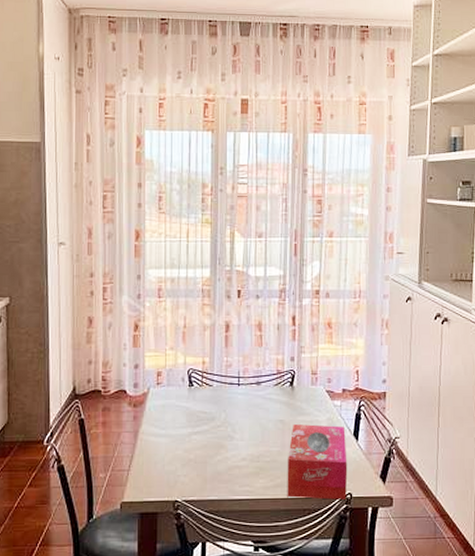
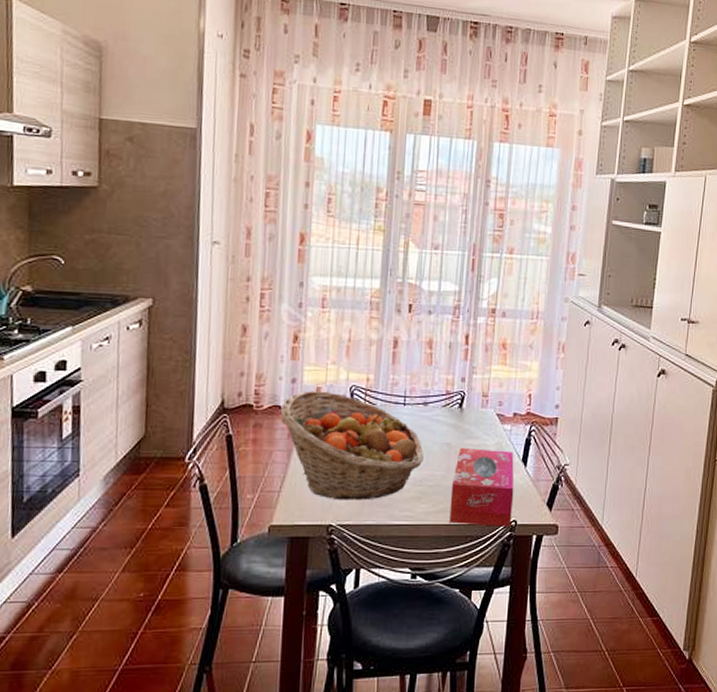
fruit basket: none [125,375,259,477] -> present [280,390,424,500]

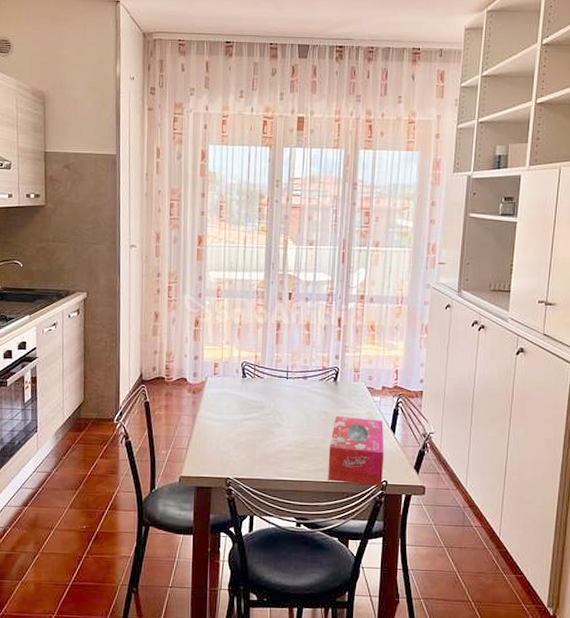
fruit basket: present [280,390,424,500] -> none [186,366,304,459]

